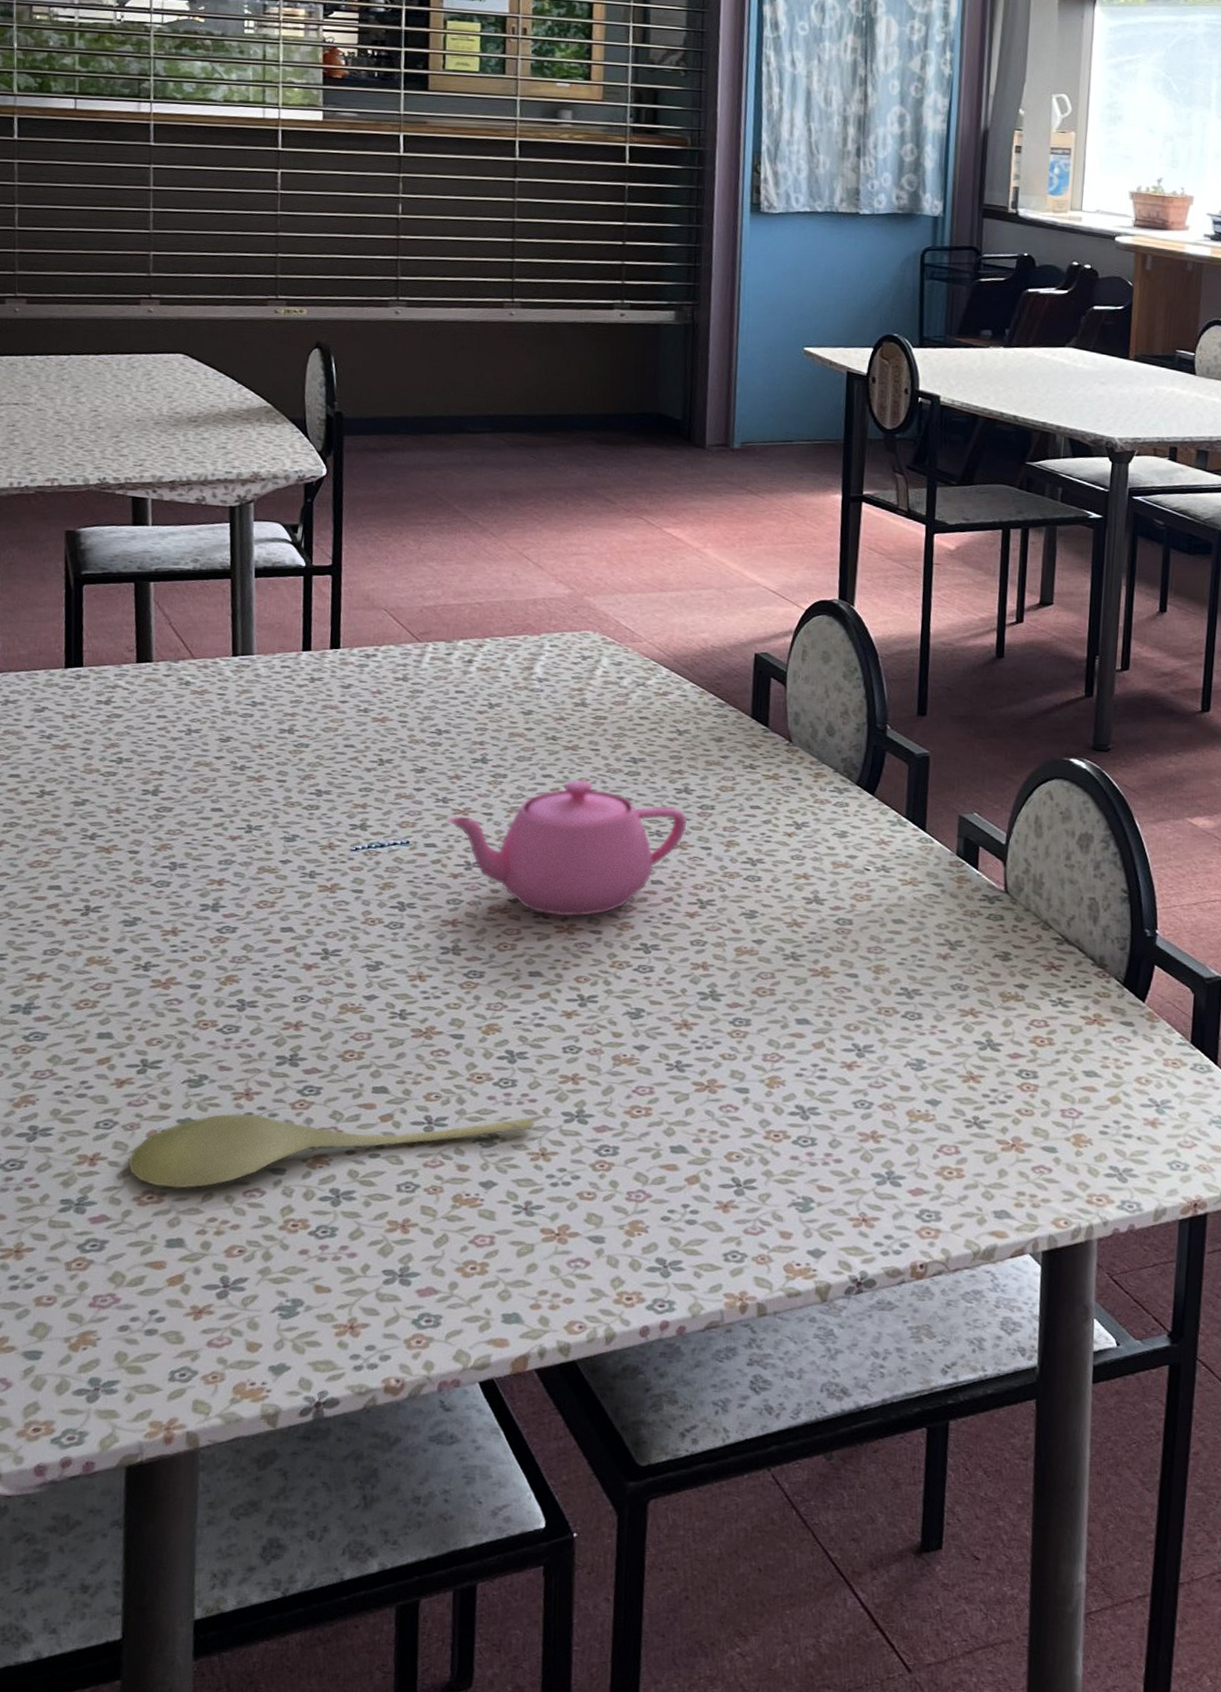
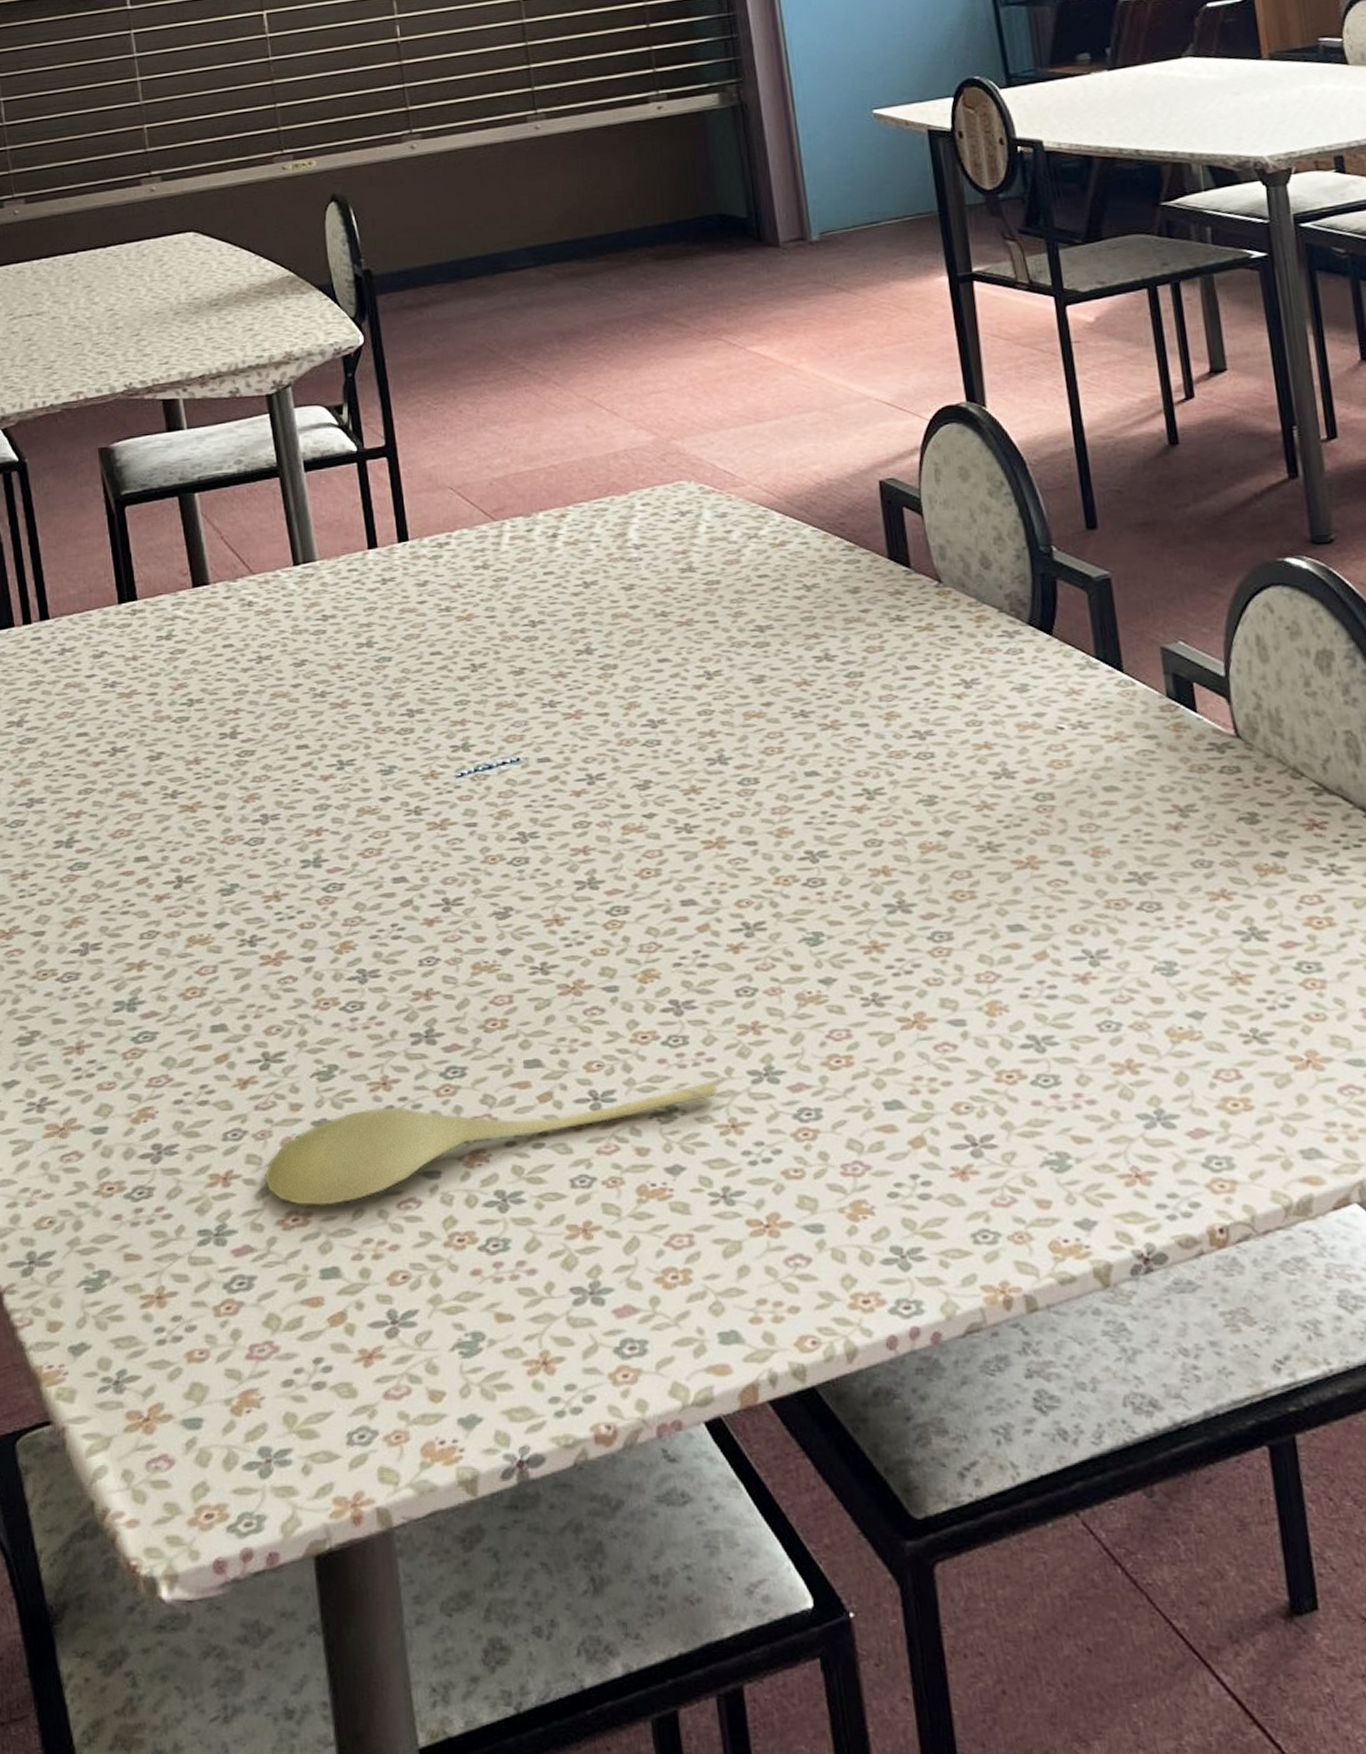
teapot: present [446,779,688,917] -> none [556,660,836,829]

